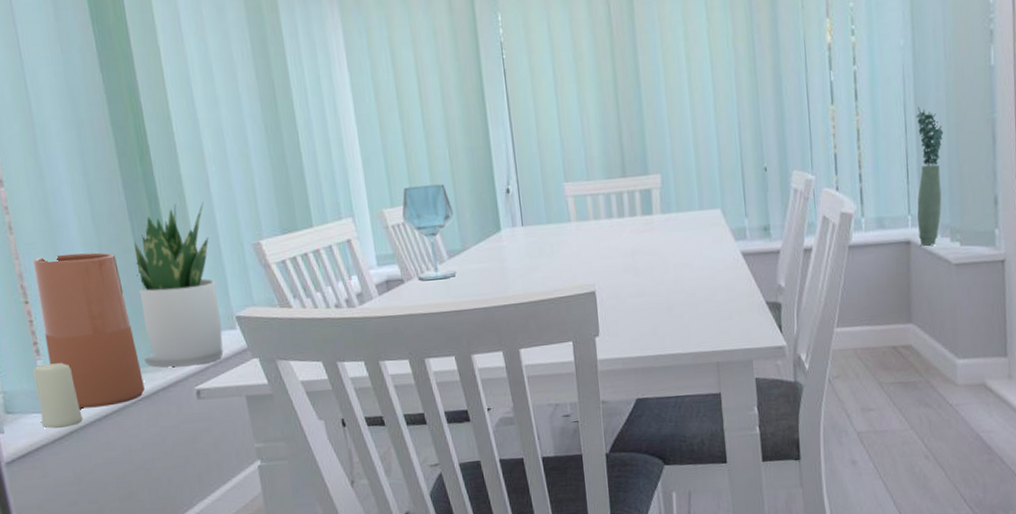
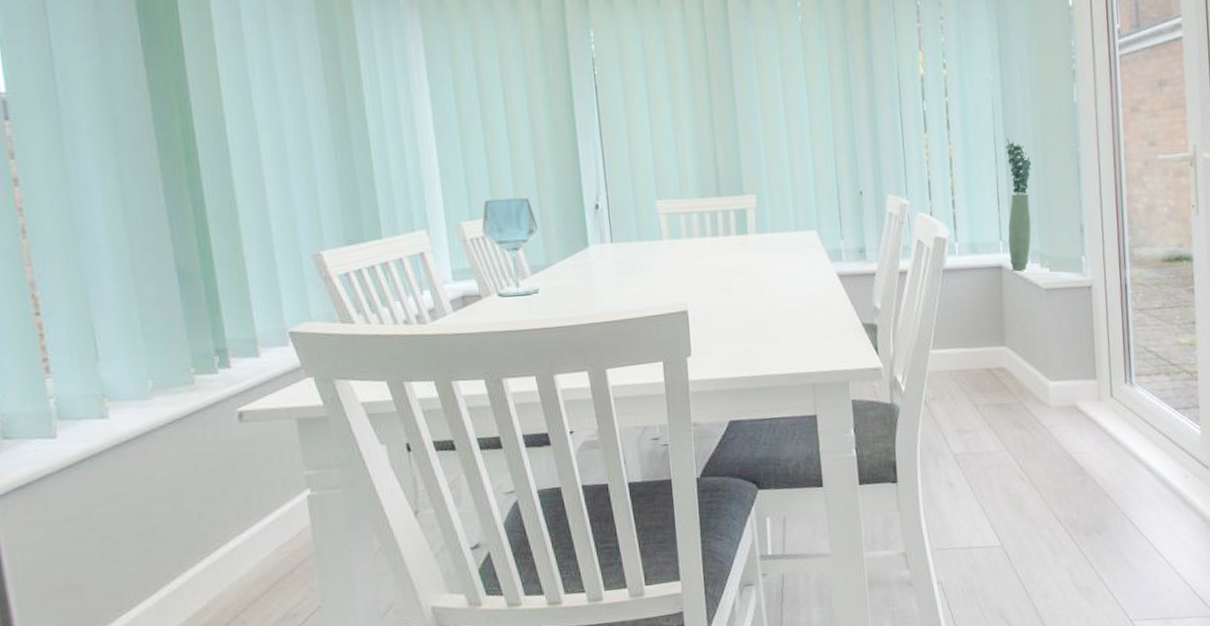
vase: present [32,252,145,409] -> none [48,260,176,433]
candle: present [32,363,83,429] -> none [39,382,99,456]
planter: present [134,202,224,369] -> none [172,209,273,388]

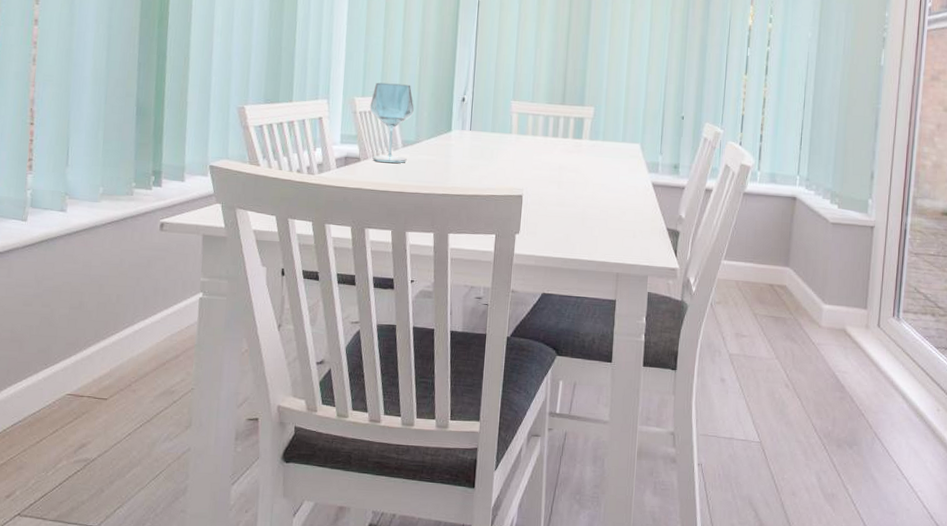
vase: present [1005,138,1032,271] -> none [804,88,835,204]

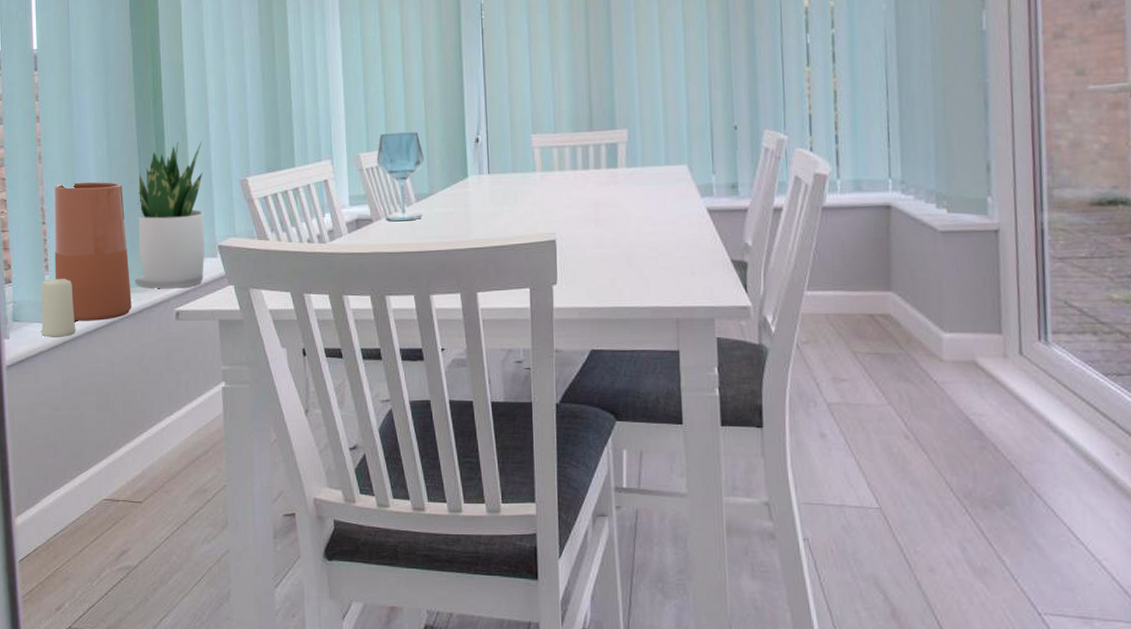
candle: none [18,179,56,237] -> present [40,279,76,338]
vase: none [38,88,119,224] -> present [53,181,132,322]
planter: none [121,63,204,202] -> present [134,141,205,290]

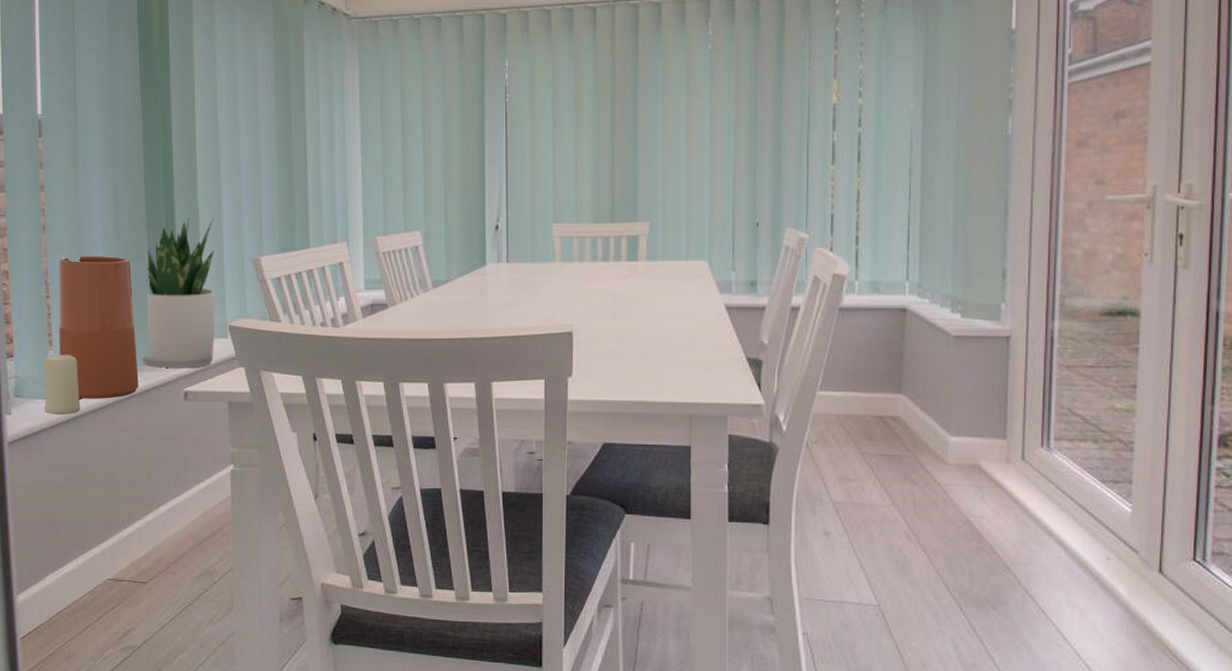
wine glass: present [376,132,424,221] -> none [393,216,442,308]

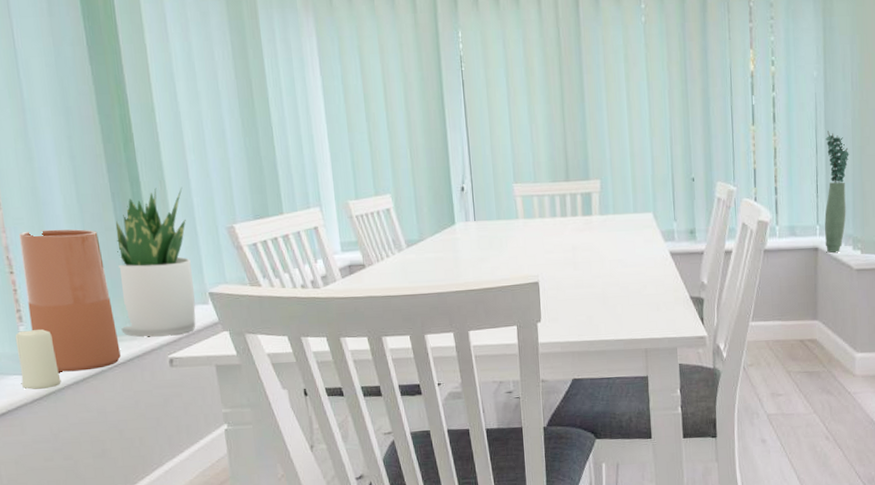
vase: none [916,172,951,315] -> present [824,130,849,253]

